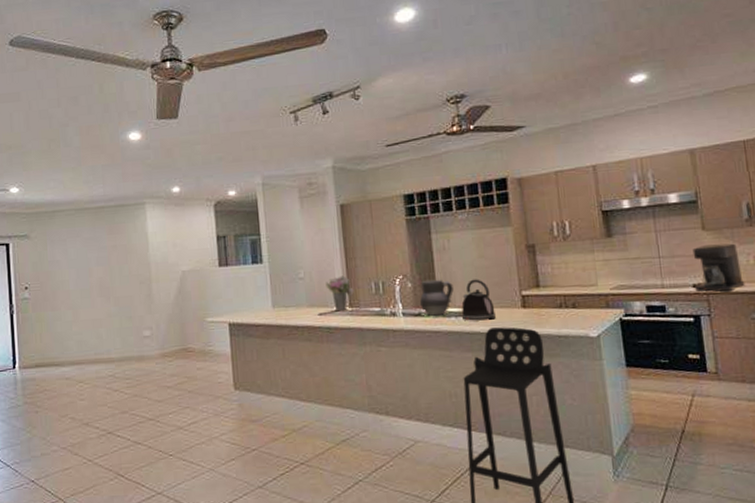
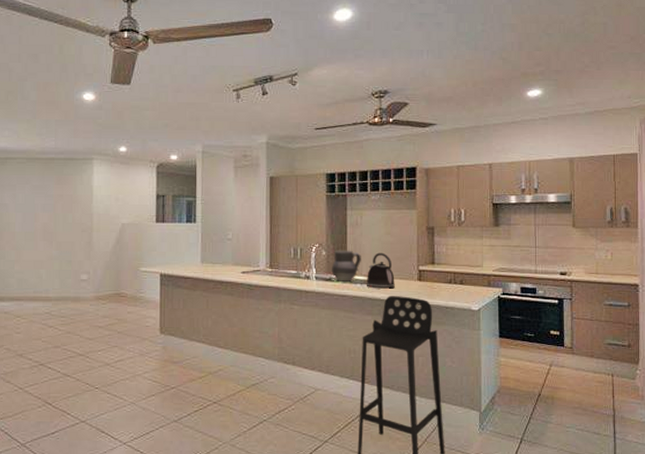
flower bouquet: present [325,275,355,312] -> none [250,240,276,271]
coffee maker: present [692,243,745,292] -> none [562,240,602,281]

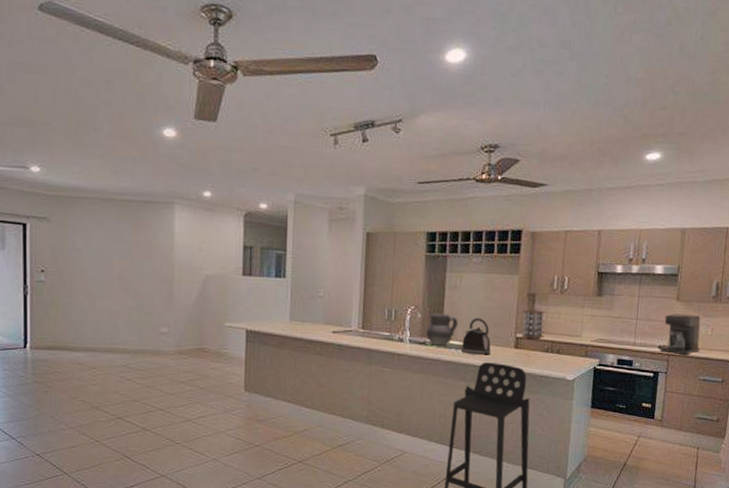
spice rack: none [423,239,446,270] -> present [521,306,545,339]
coffee maker: none [562,240,602,281] -> present [660,314,701,355]

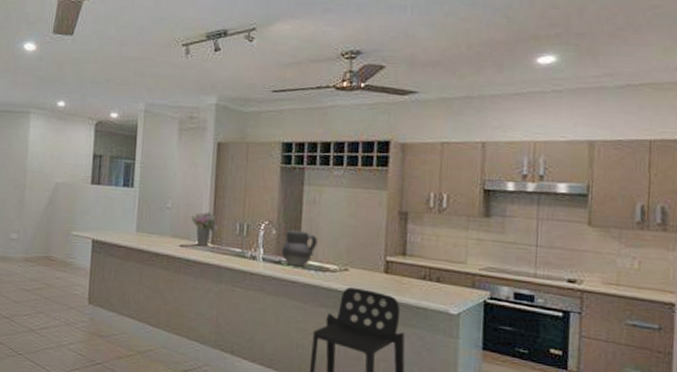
flower bouquet: none [342,299,369,332] -> present [191,212,219,247]
kettle: present [461,317,492,356] -> none [321,236,357,280]
spice rack: present [521,306,545,339] -> none [392,226,420,264]
coffee maker: present [660,314,701,355] -> none [570,241,625,293]

